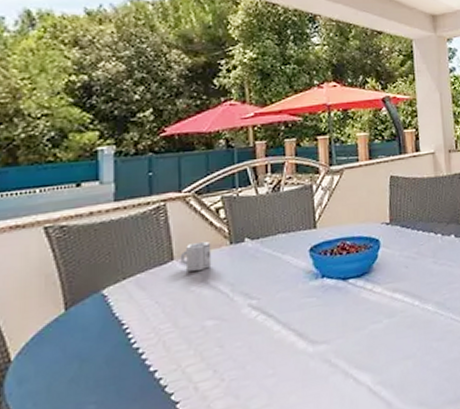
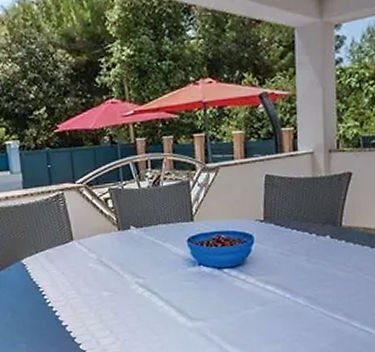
cup: present [180,241,212,272] -> none [78,226,104,252]

